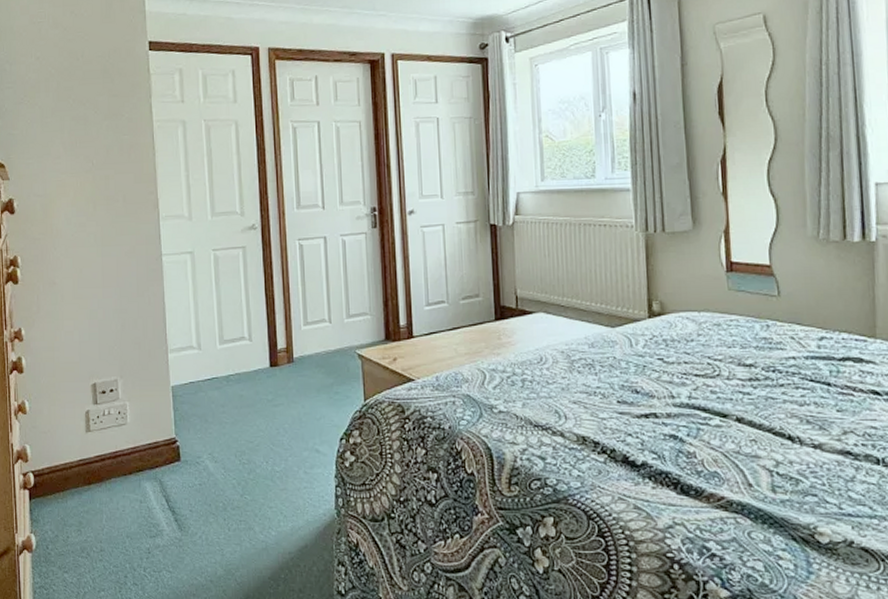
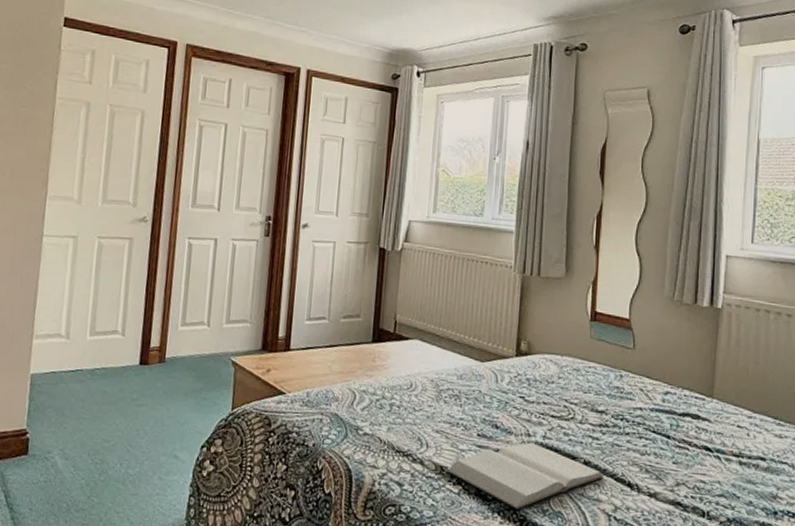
book: none [589,404,761,473] -> present [447,442,605,510]

